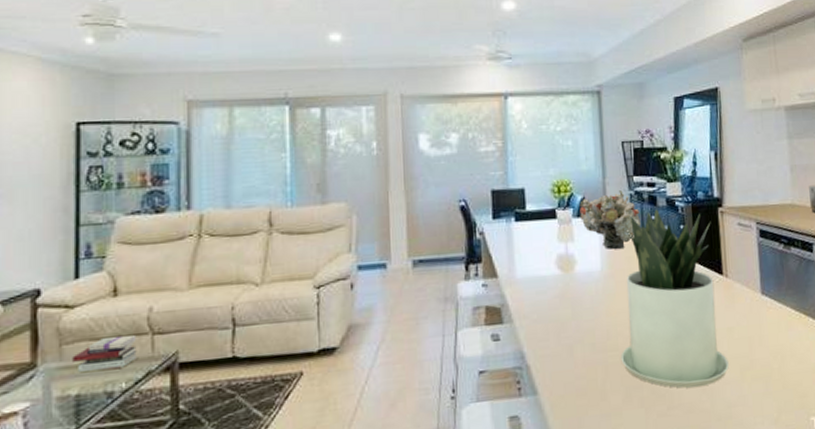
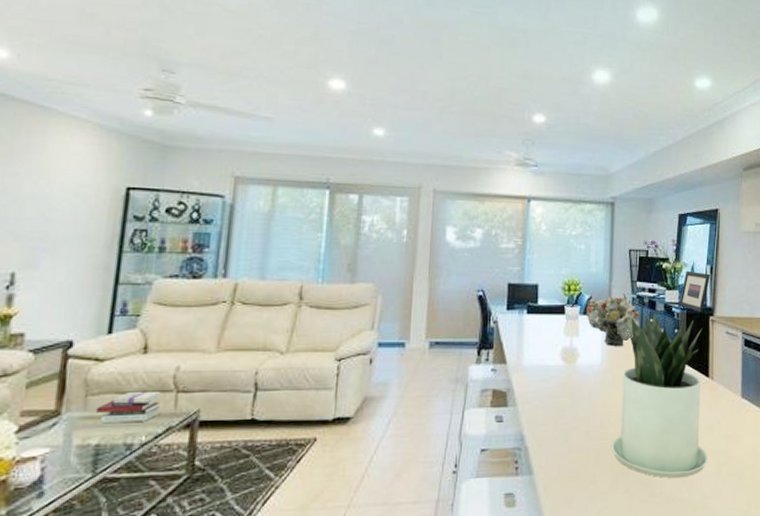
picture frame: none [683,159,715,204] -> present [679,270,710,312]

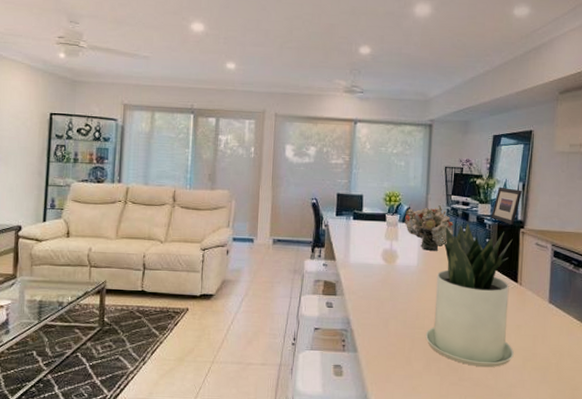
books: present [96,391,162,424] -> none [39,264,80,288]

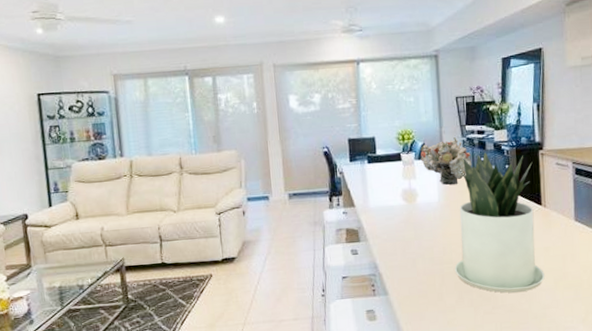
picture frame: present [491,186,522,225] -> none [508,110,537,148]

